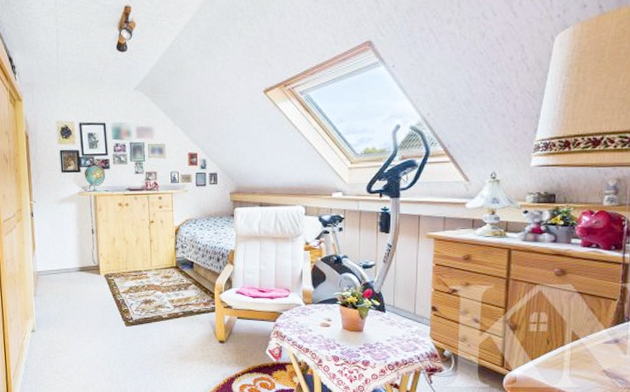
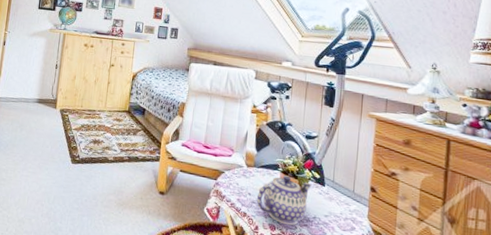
teapot: none [317,307,372,354] -> present [256,175,312,226]

